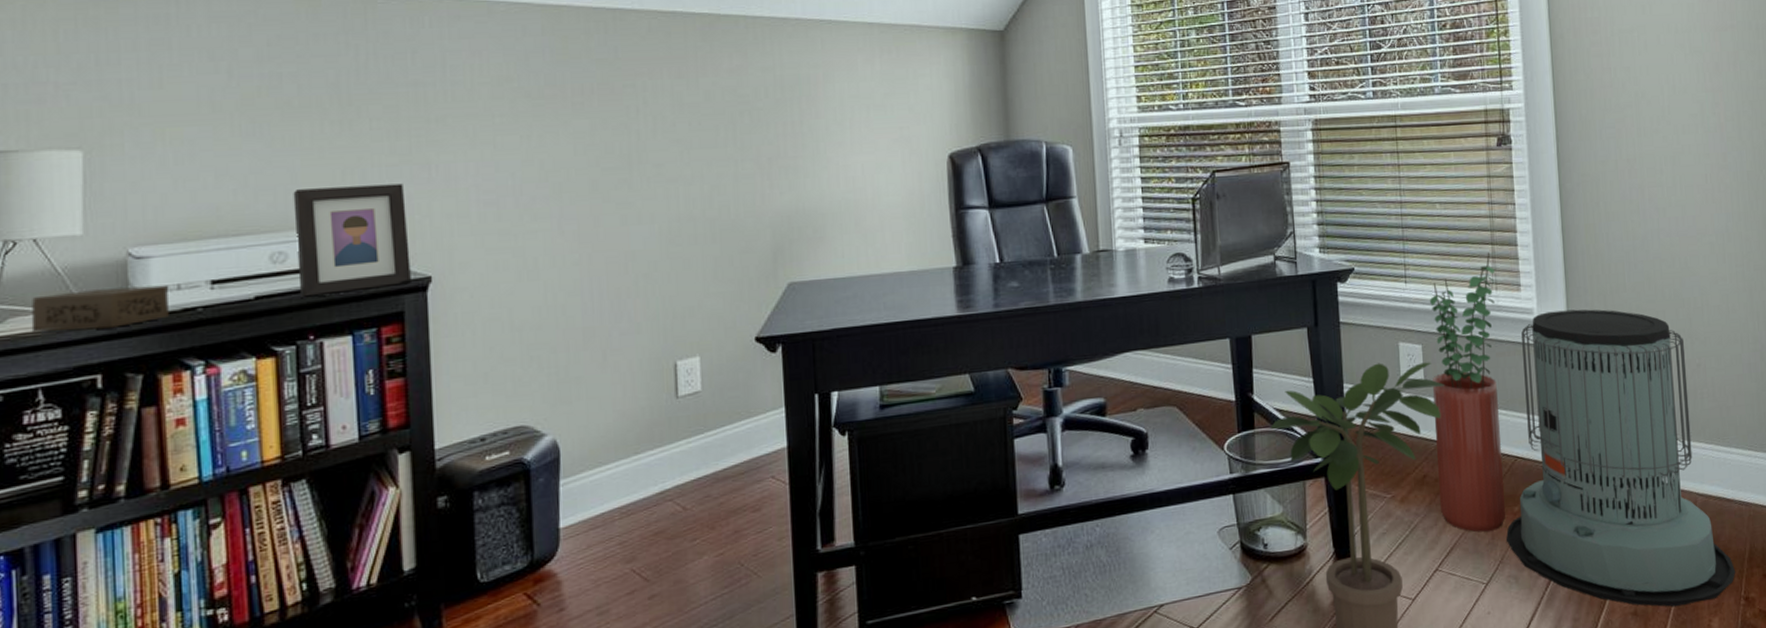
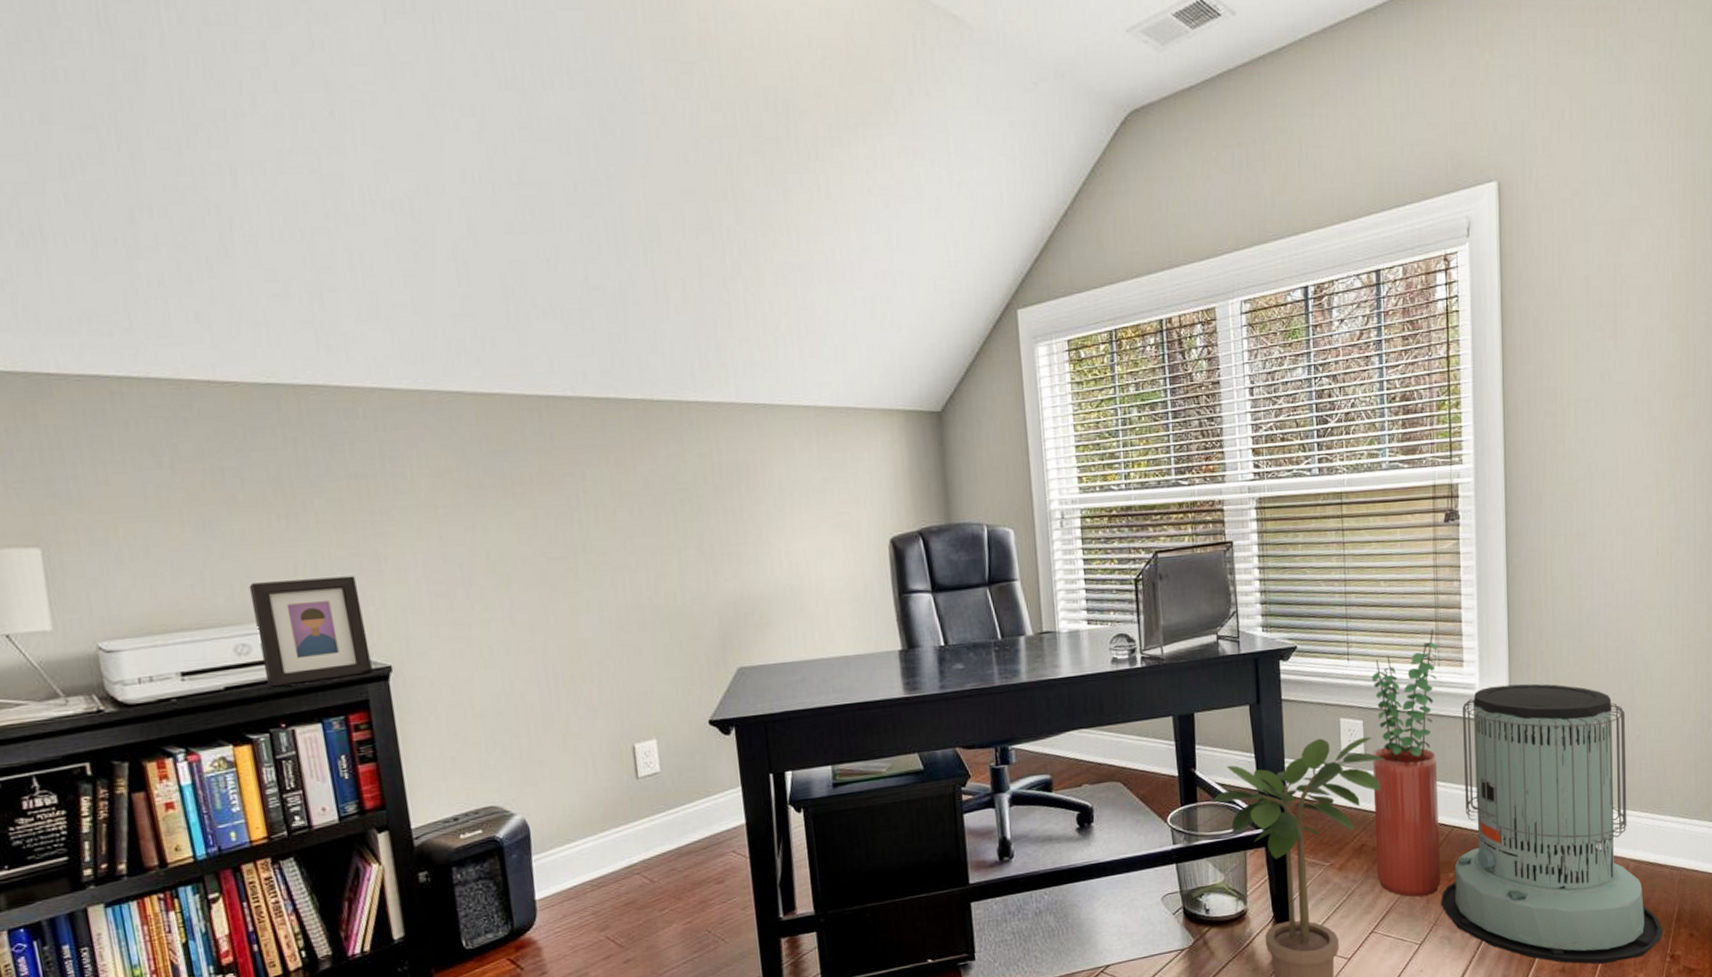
decorative box: present [31,285,169,332] -> none [13,677,145,724]

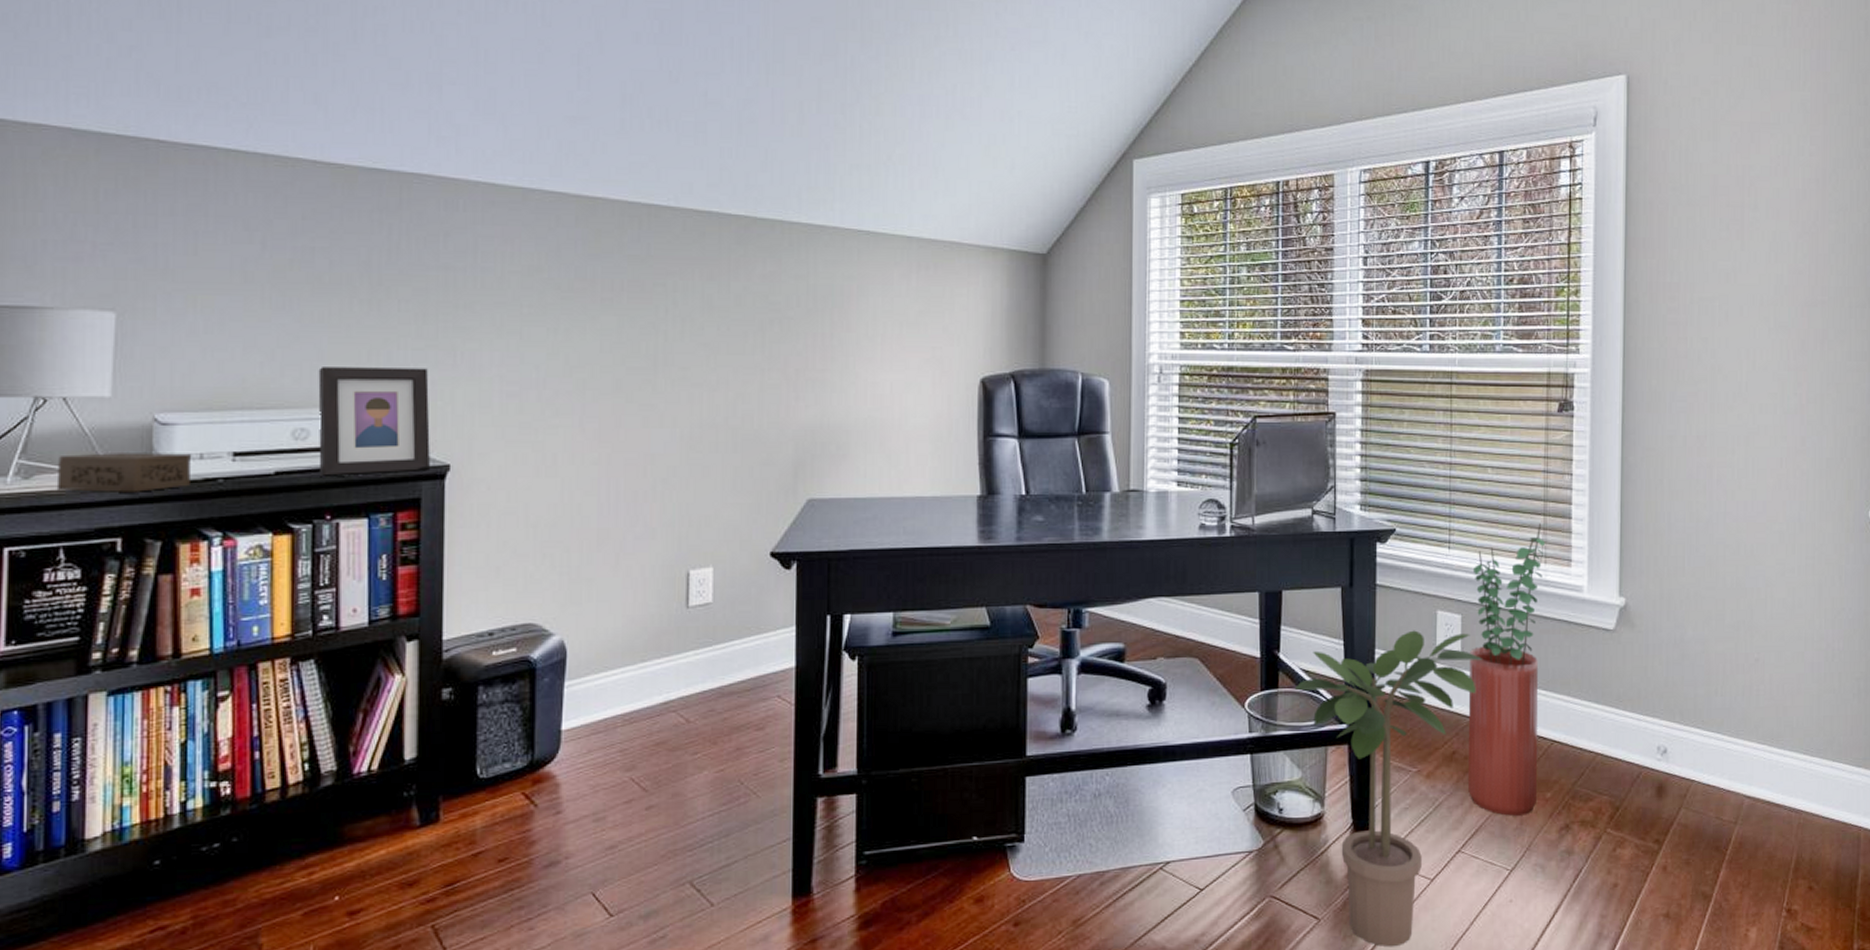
decorative box: none [13,677,145,724] -> present [56,453,190,492]
space heater: present [1441,683,1664,964] -> none [1536,590,1780,913]

